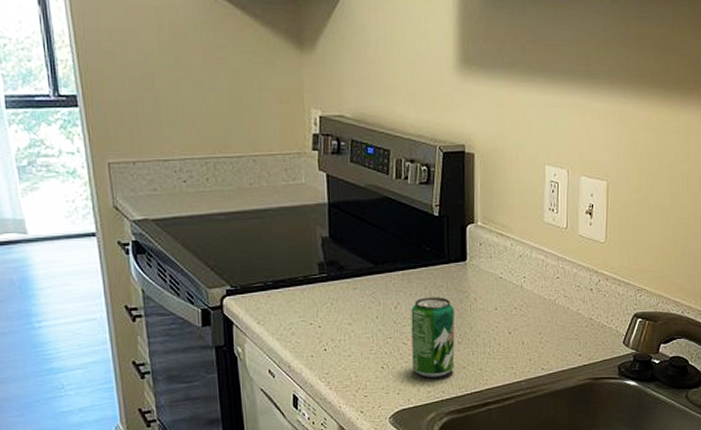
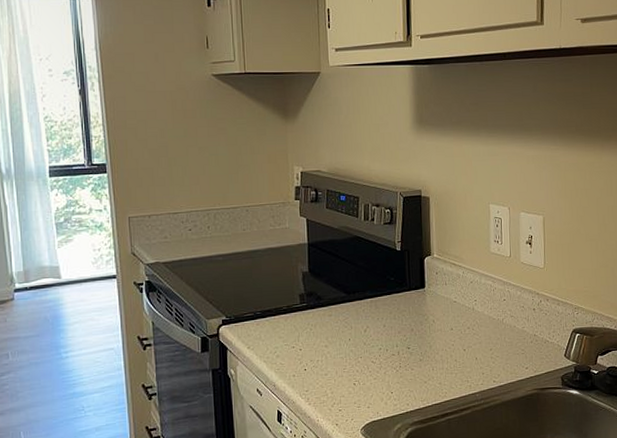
beverage can: present [411,297,455,378] -> none [378,320,418,392]

